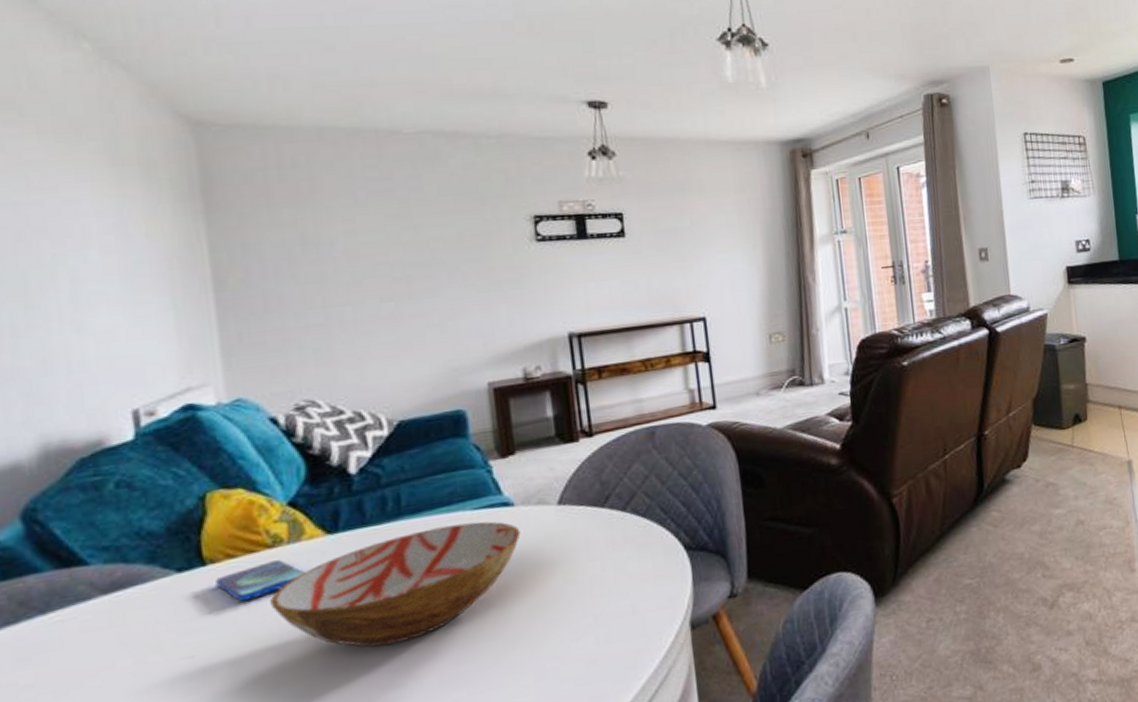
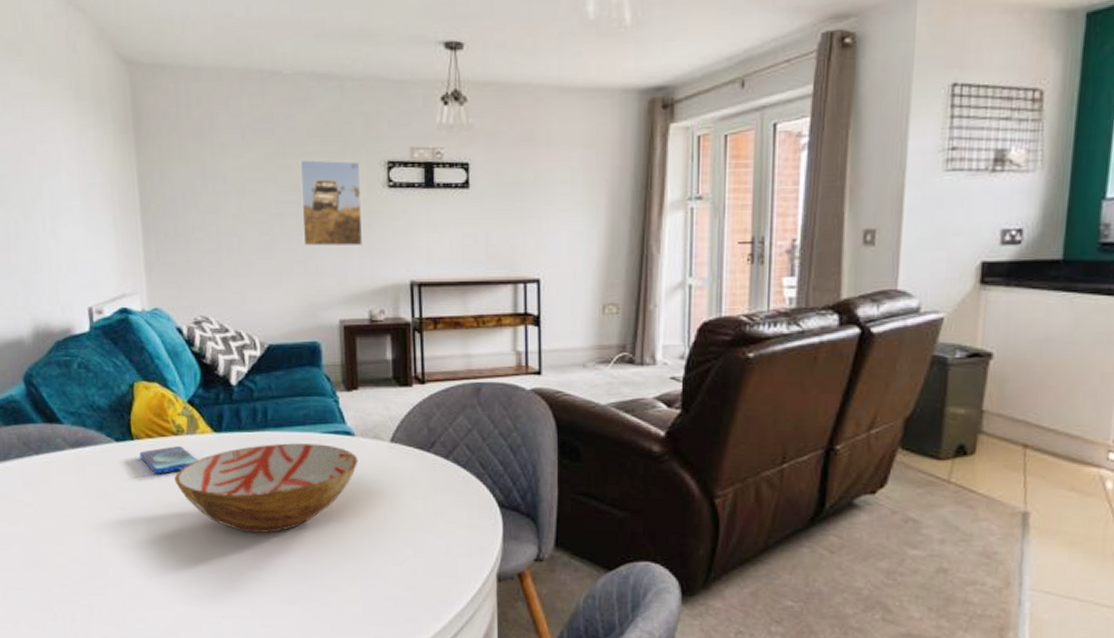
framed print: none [429,217,512,309] -> present [299,159,363,247]

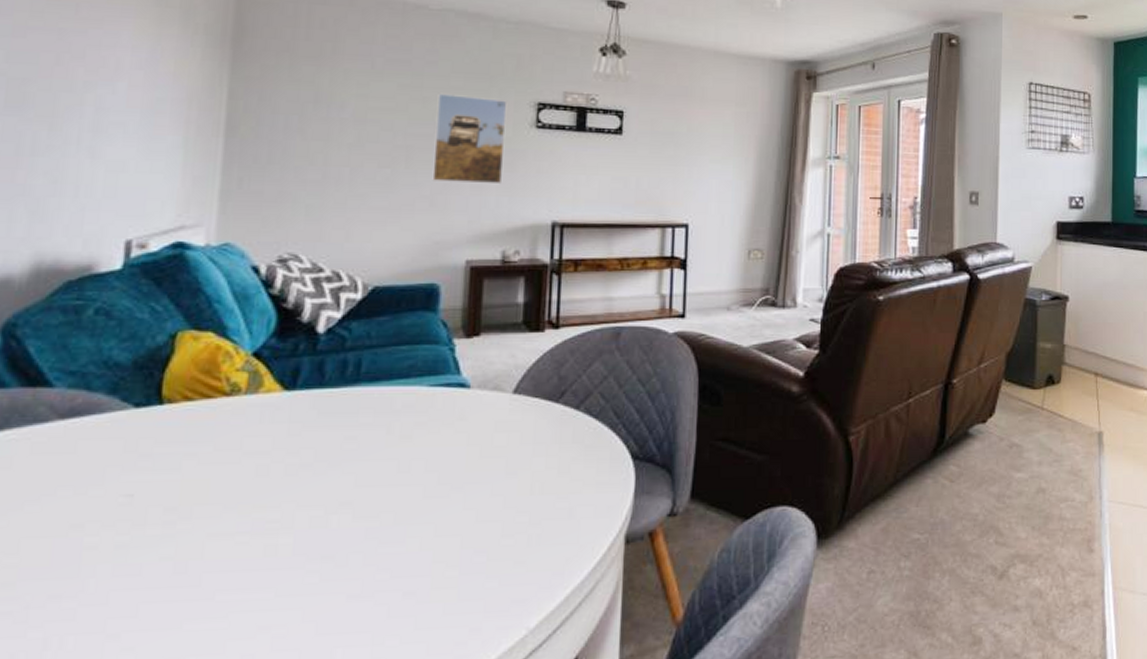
smartphone: present [140,446,198,473] -> none [169,409,255,445]
bowl: present [174,443,358,534] -> none [216,399,472,514]

